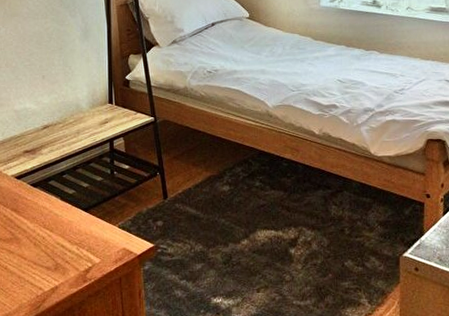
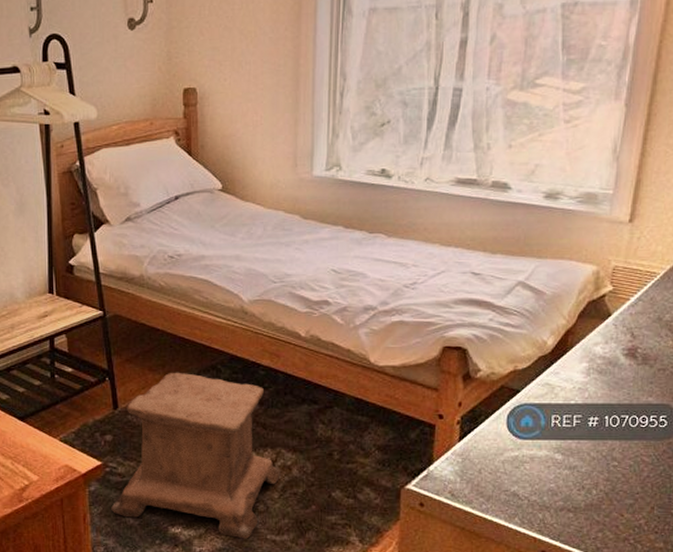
stool: none [162,166,303,305] -> present [111,372,281,539]

